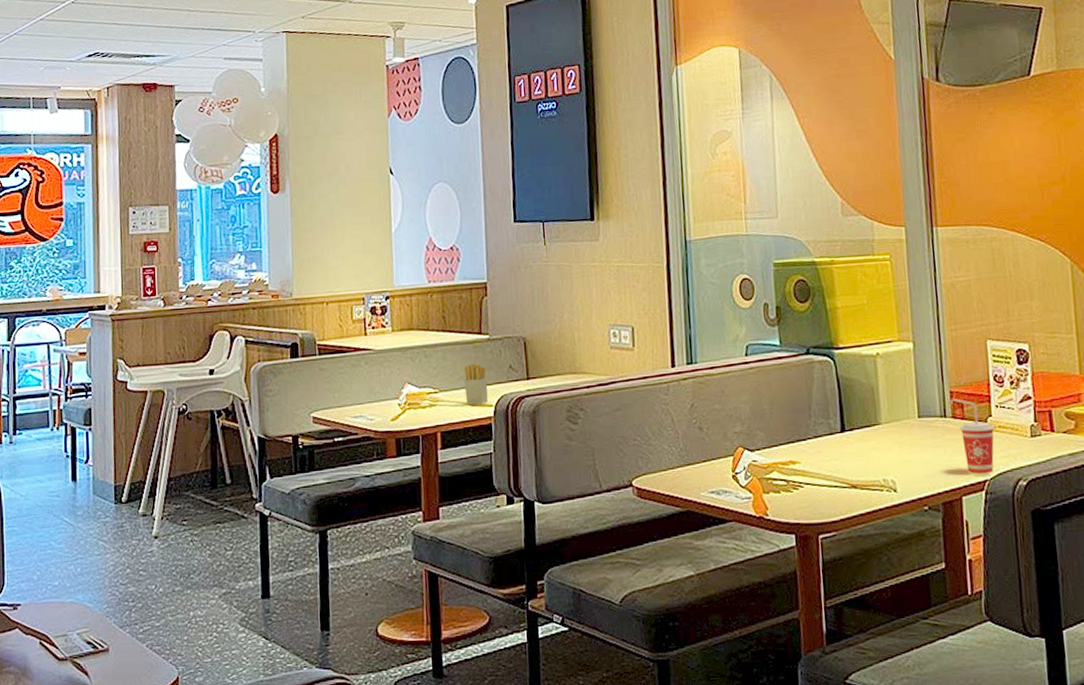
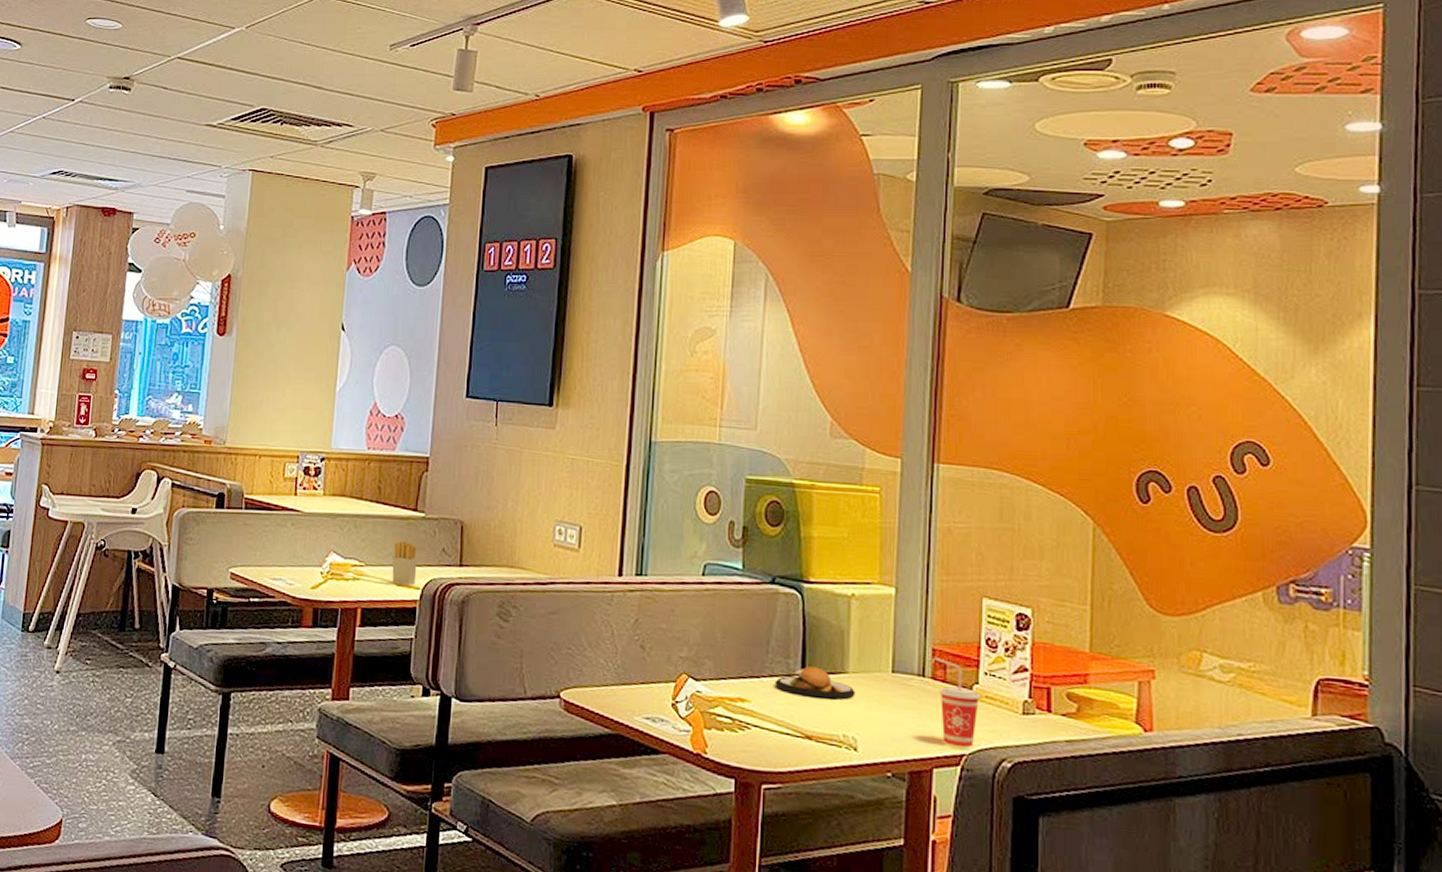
burger: none [819,423,890,450] -> present [774,666,856,700]

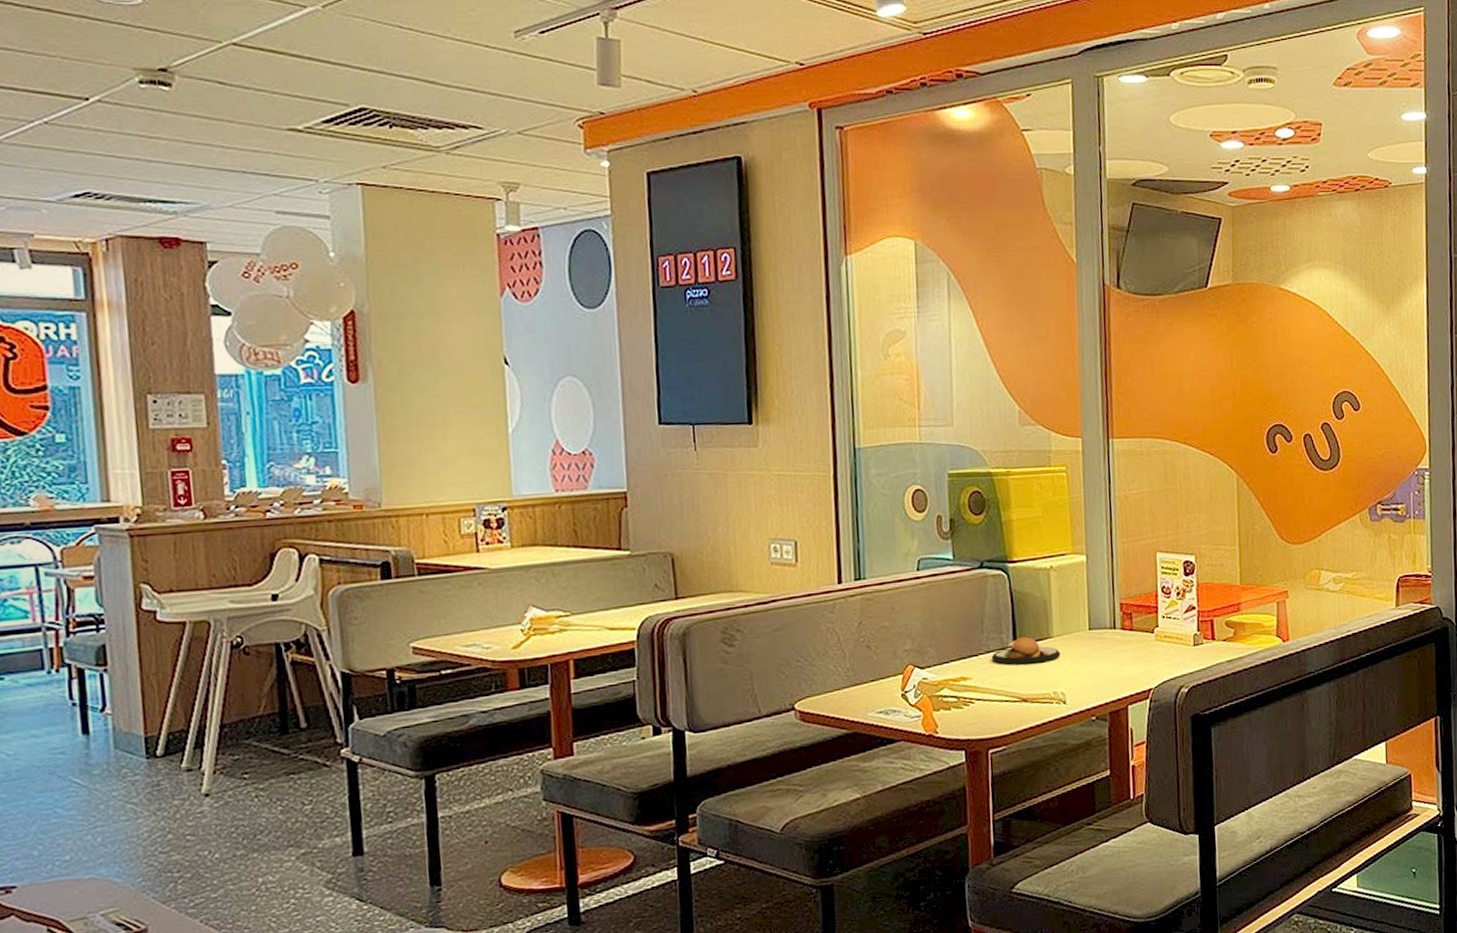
french fries: present [392,540,418,585] -> none [600,582,630,628]
beverage cup: present [933,657,981,748] -> none [1121,610,1161,684]

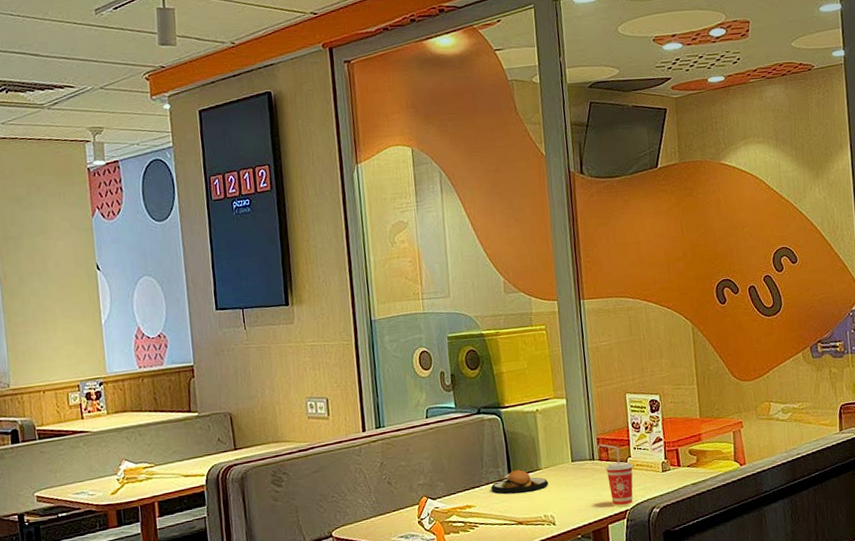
beverage cup: none [1121,610,1161,684] -> present [598,444,634,506]

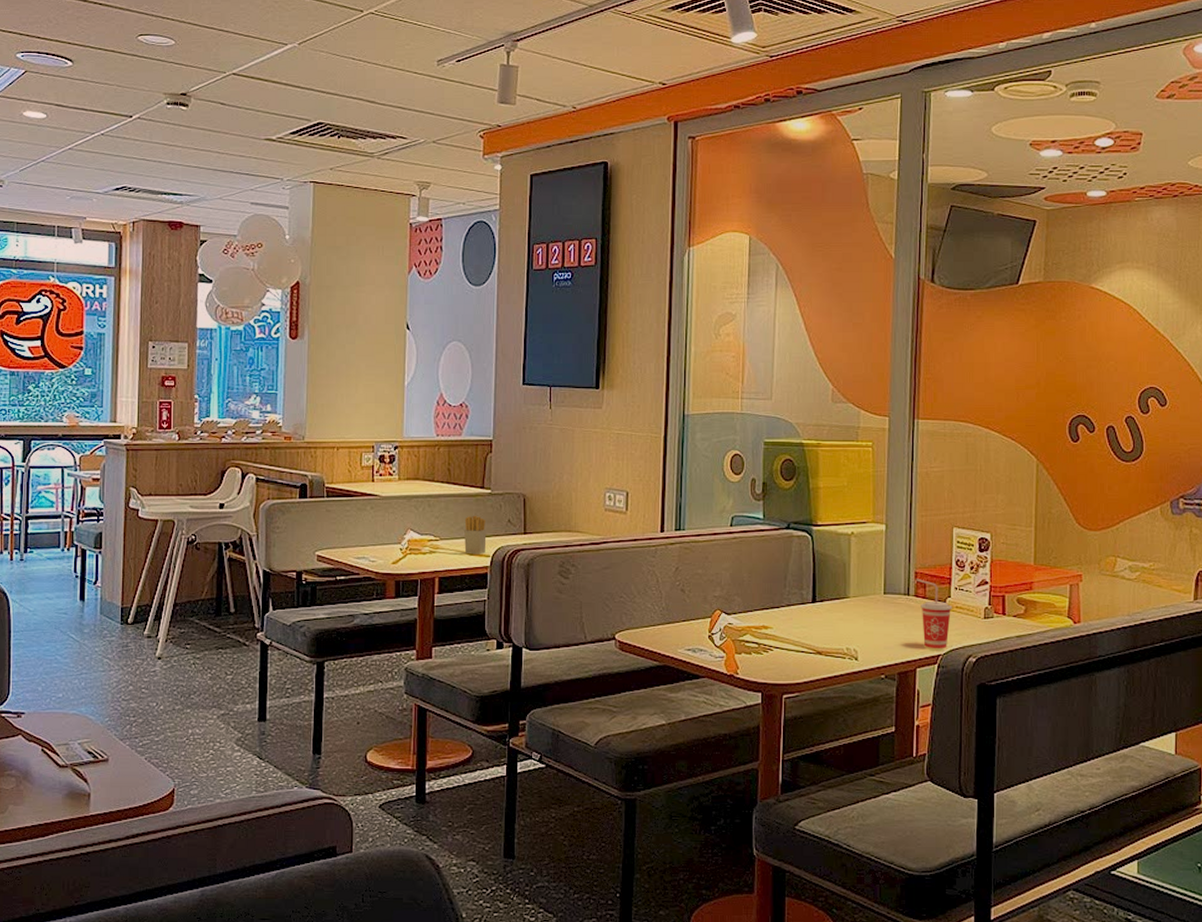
french fries: none [176,438,200,475] -> present [464,515,487,553]
burger: present [491,469,549,493] -> none [791,595,856,620]

